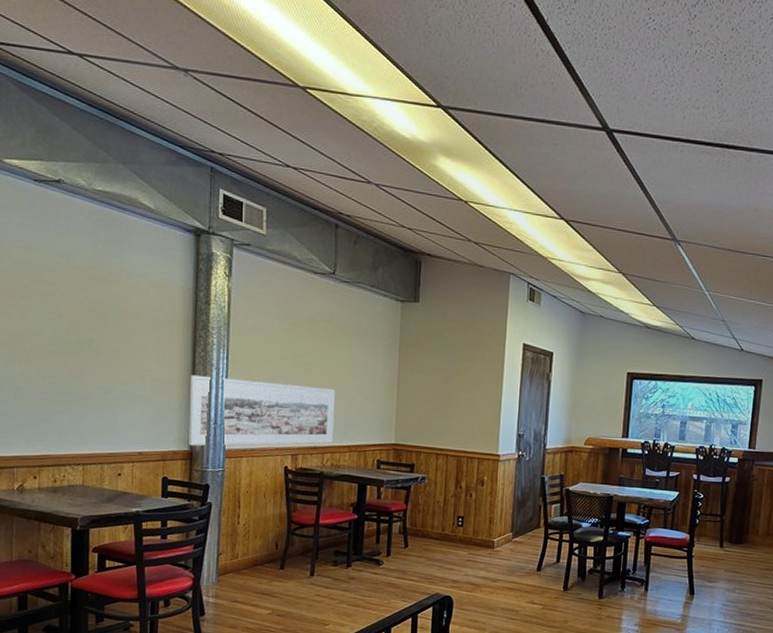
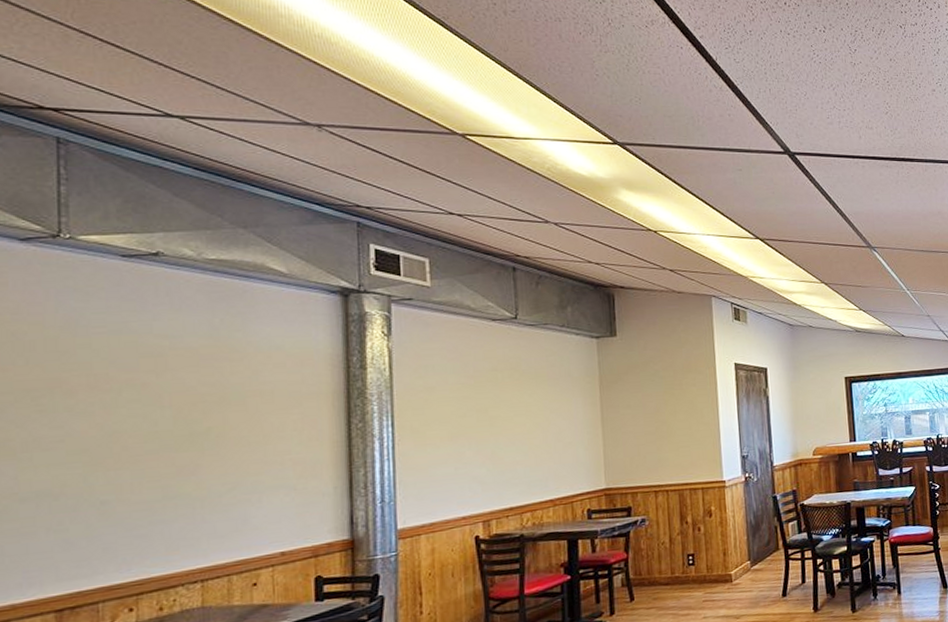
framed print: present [189,375,335,446] -> none [345,440,533,533]

